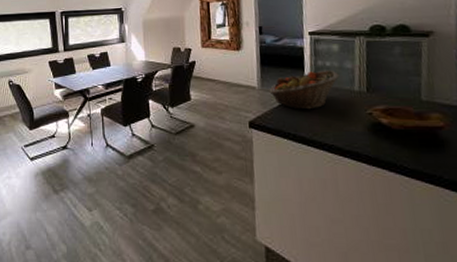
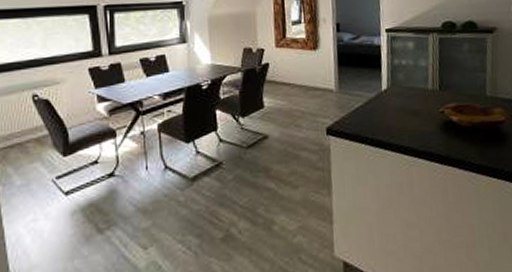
fruit basket: present [269,69,340,110] -> none [347,68,415,112]

